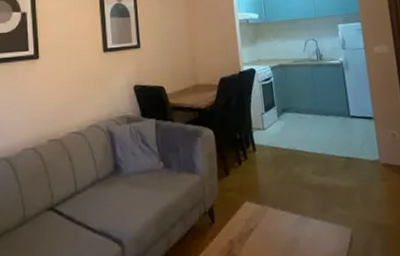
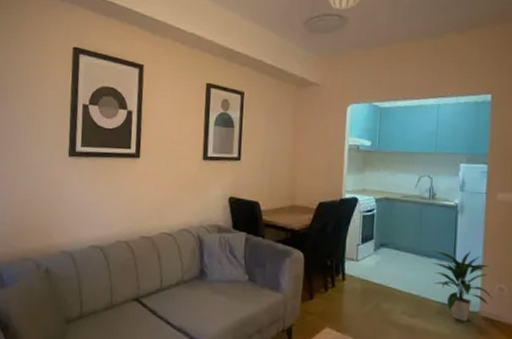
indoor plant: none [330,103,388,172] -> present [431,251,492,322]

